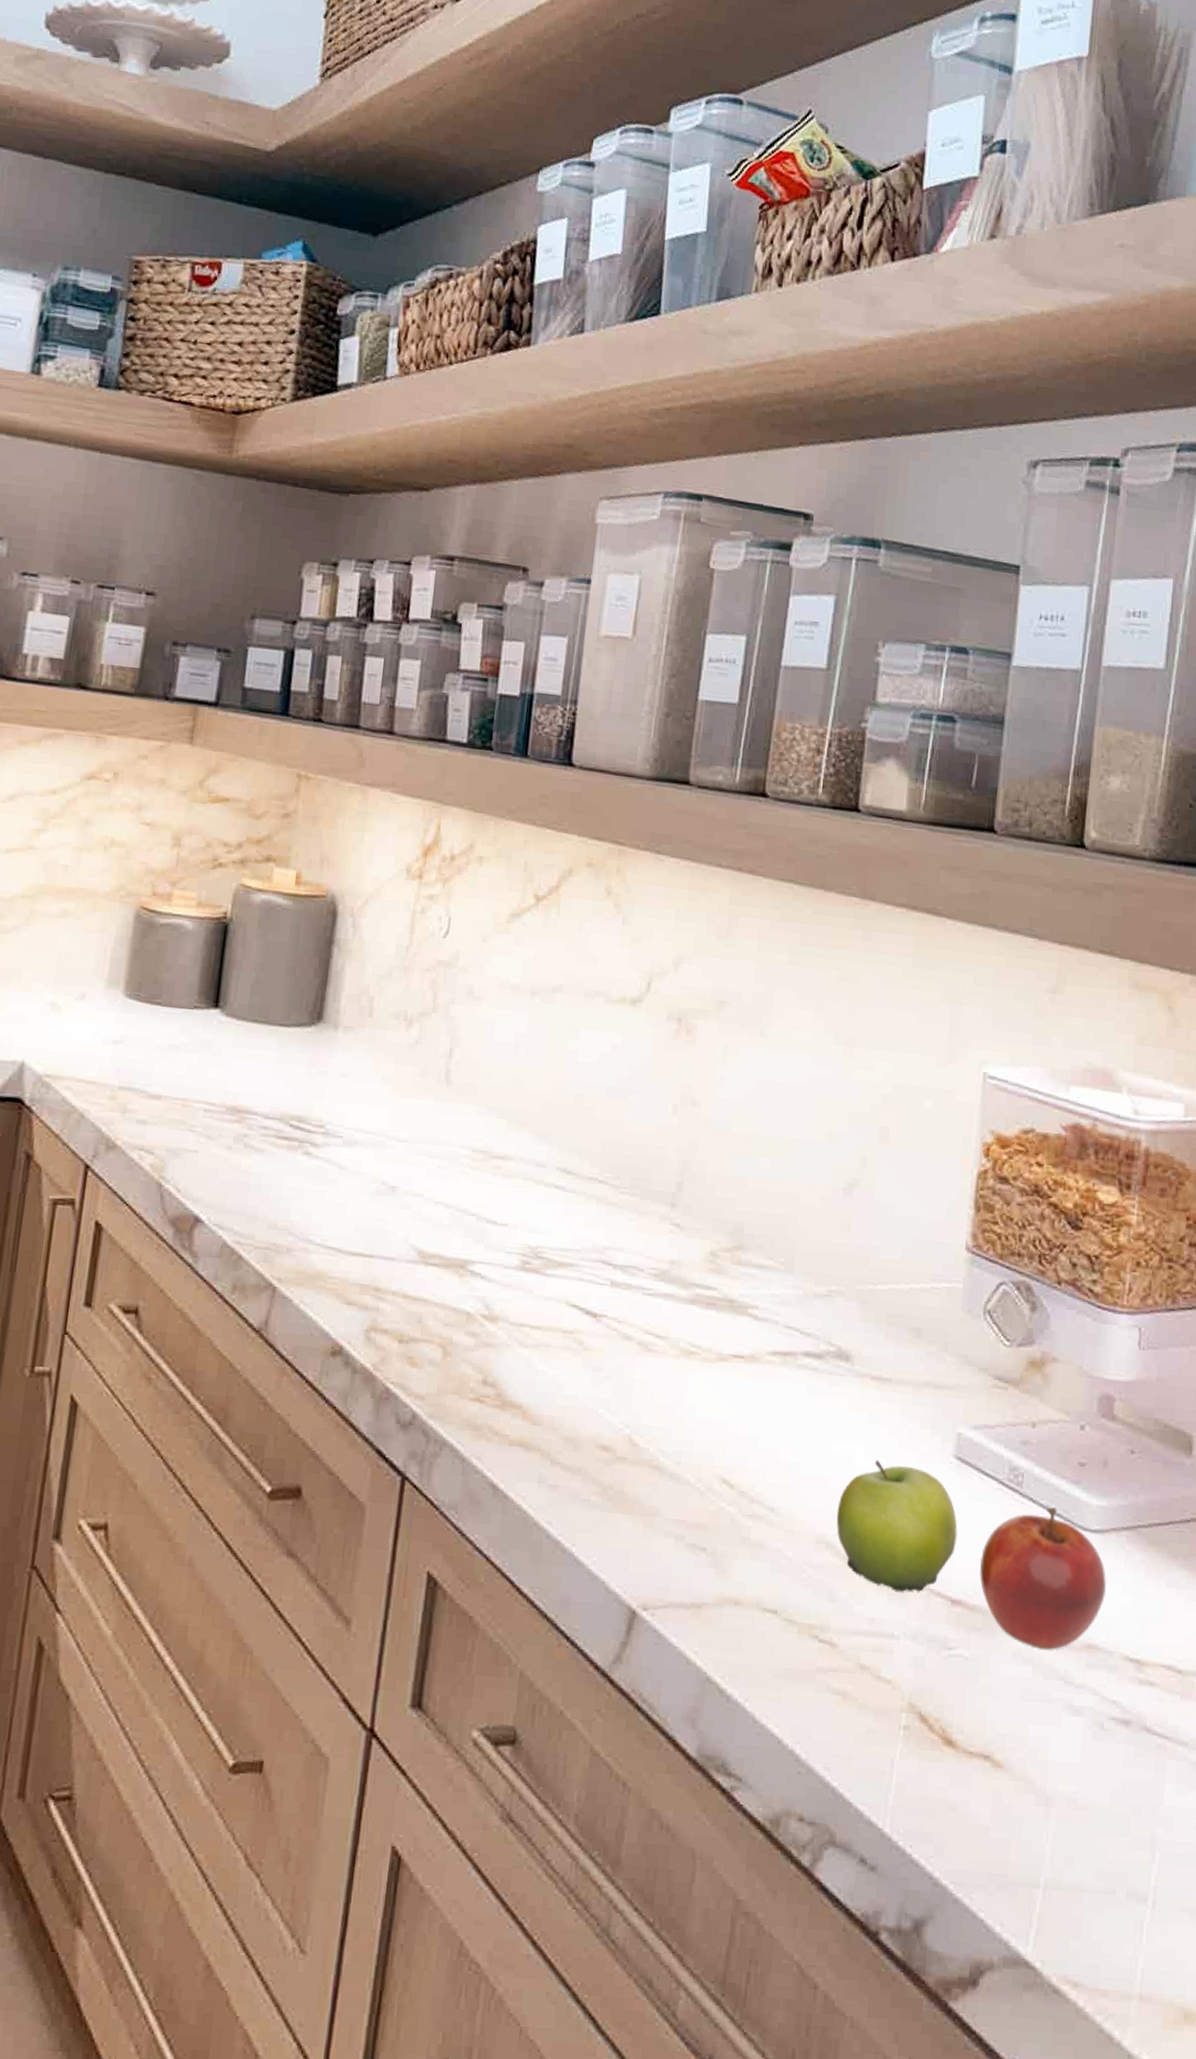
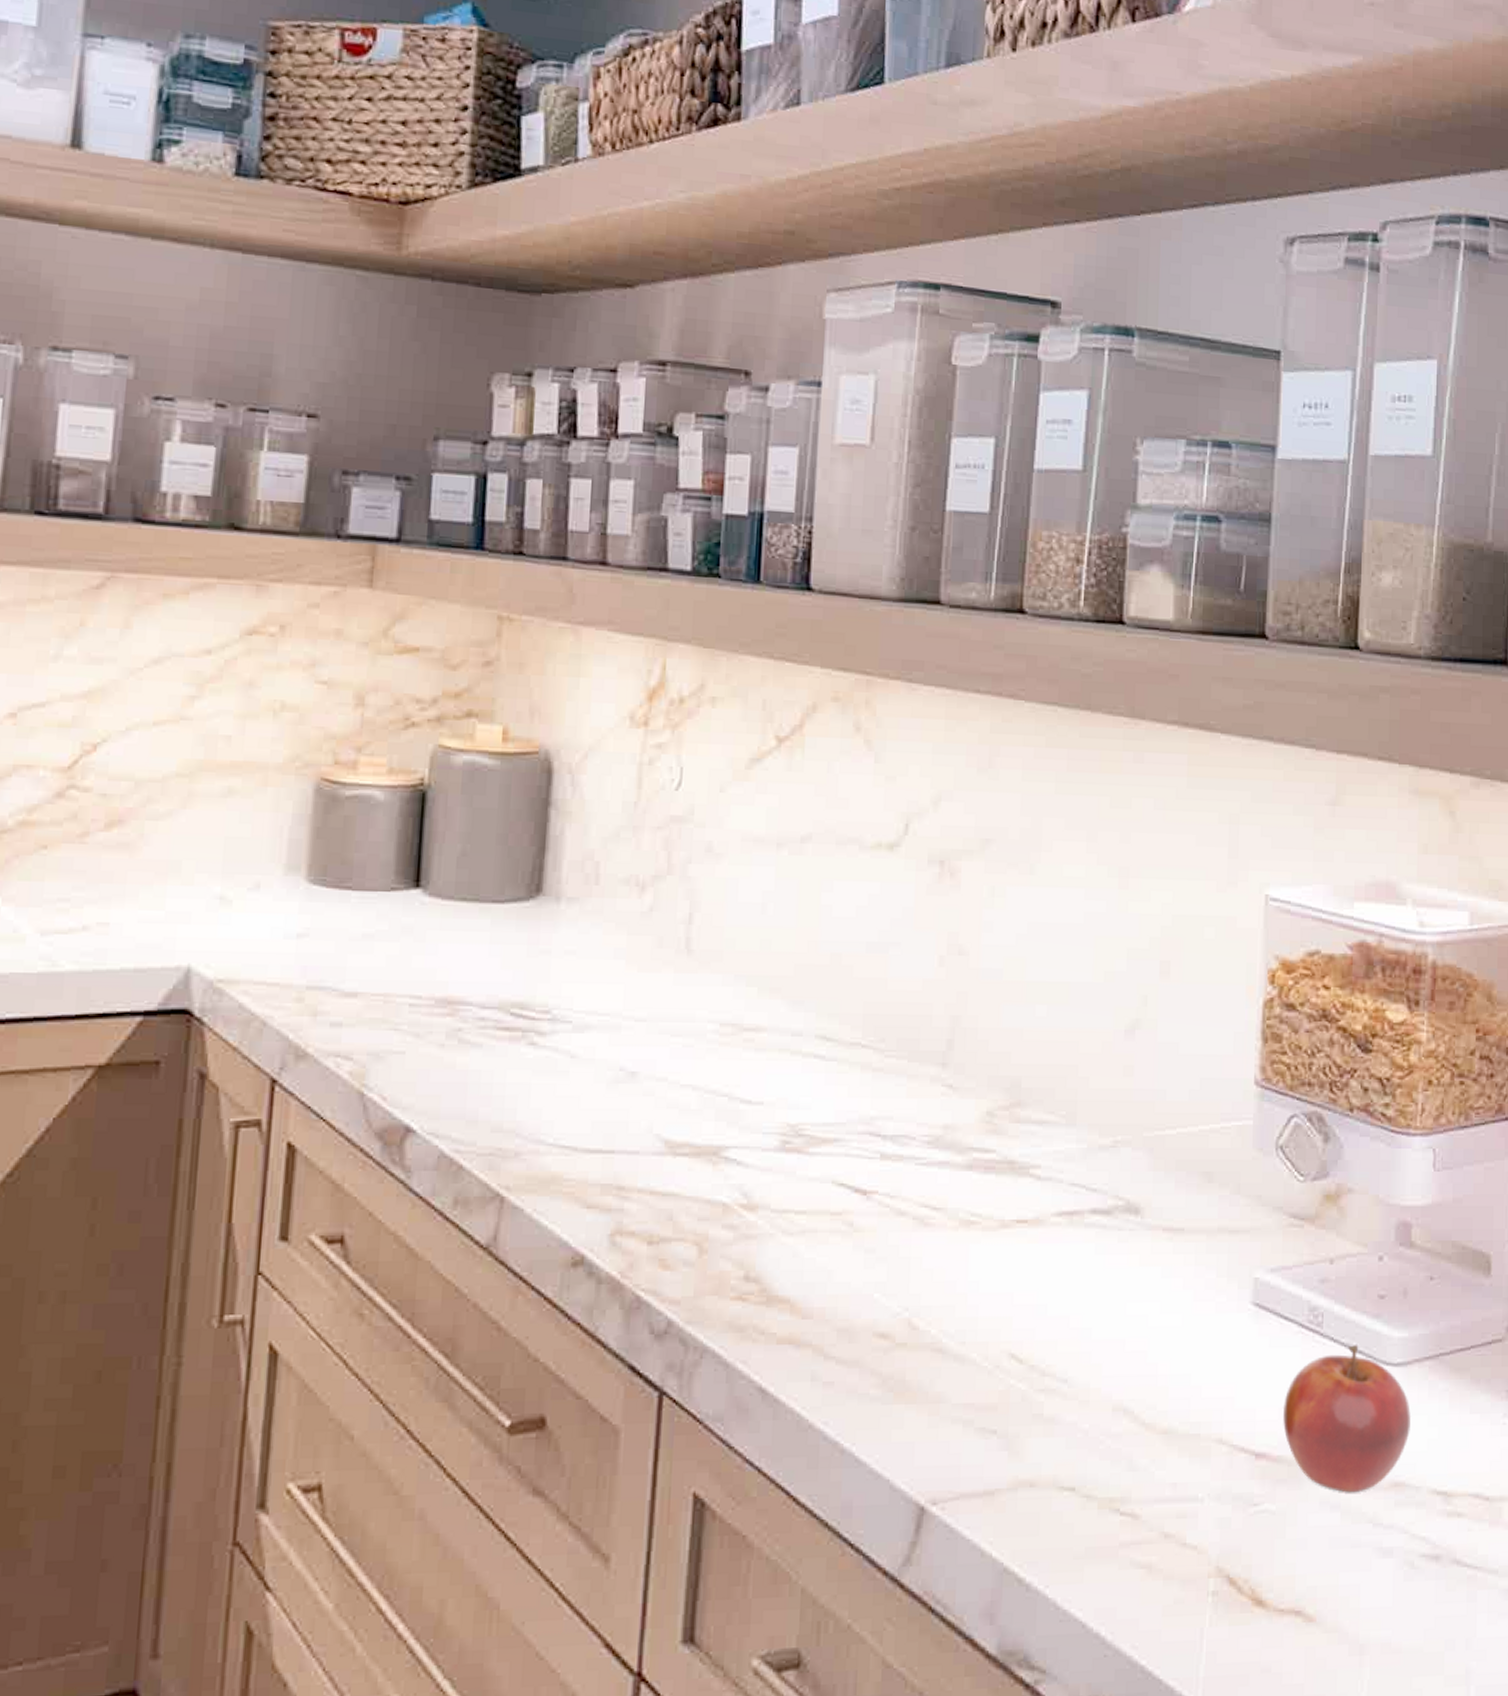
fruit: present [836,1460,958,1592] -> none [1132,1316,1258,1452]

